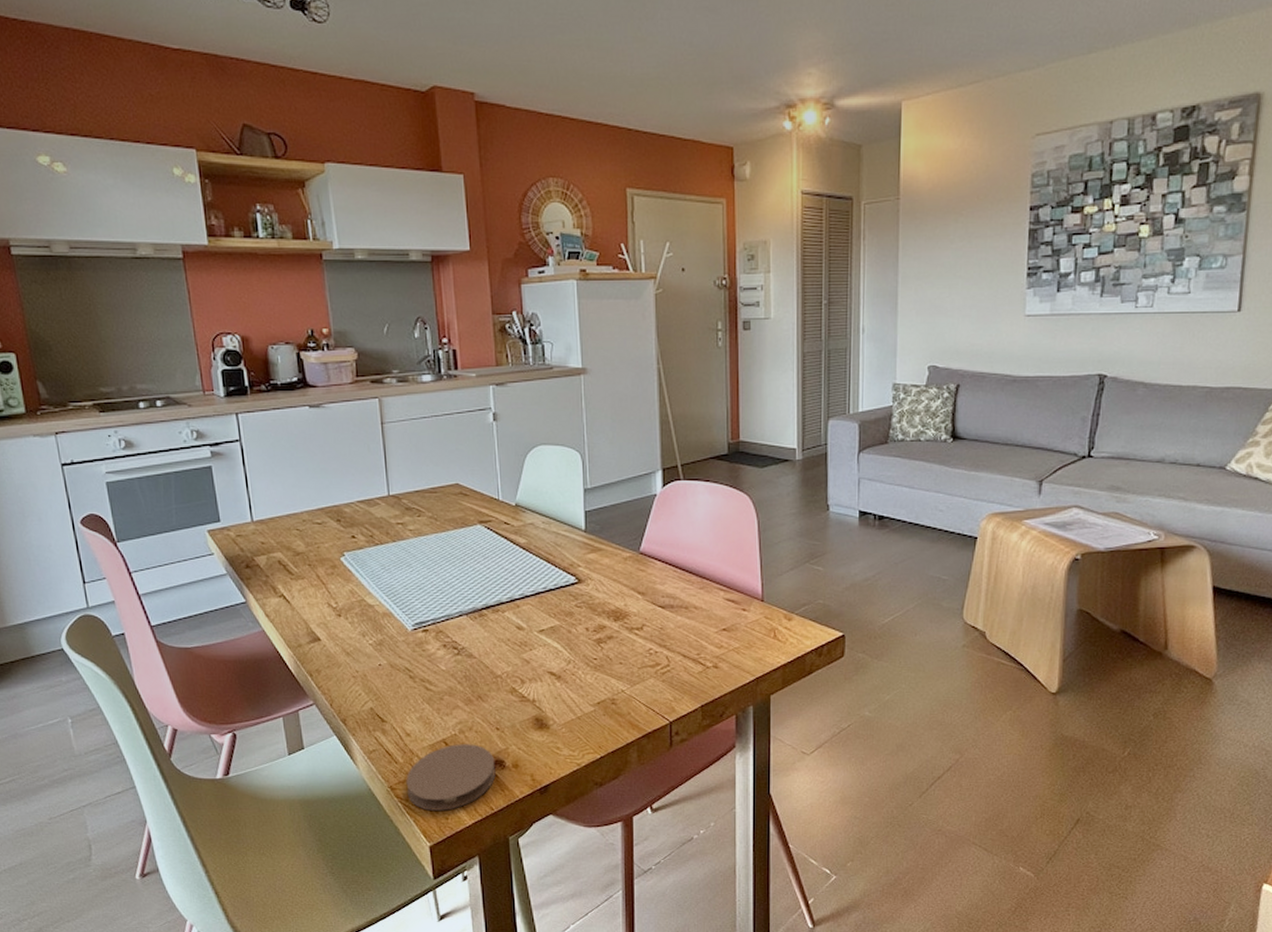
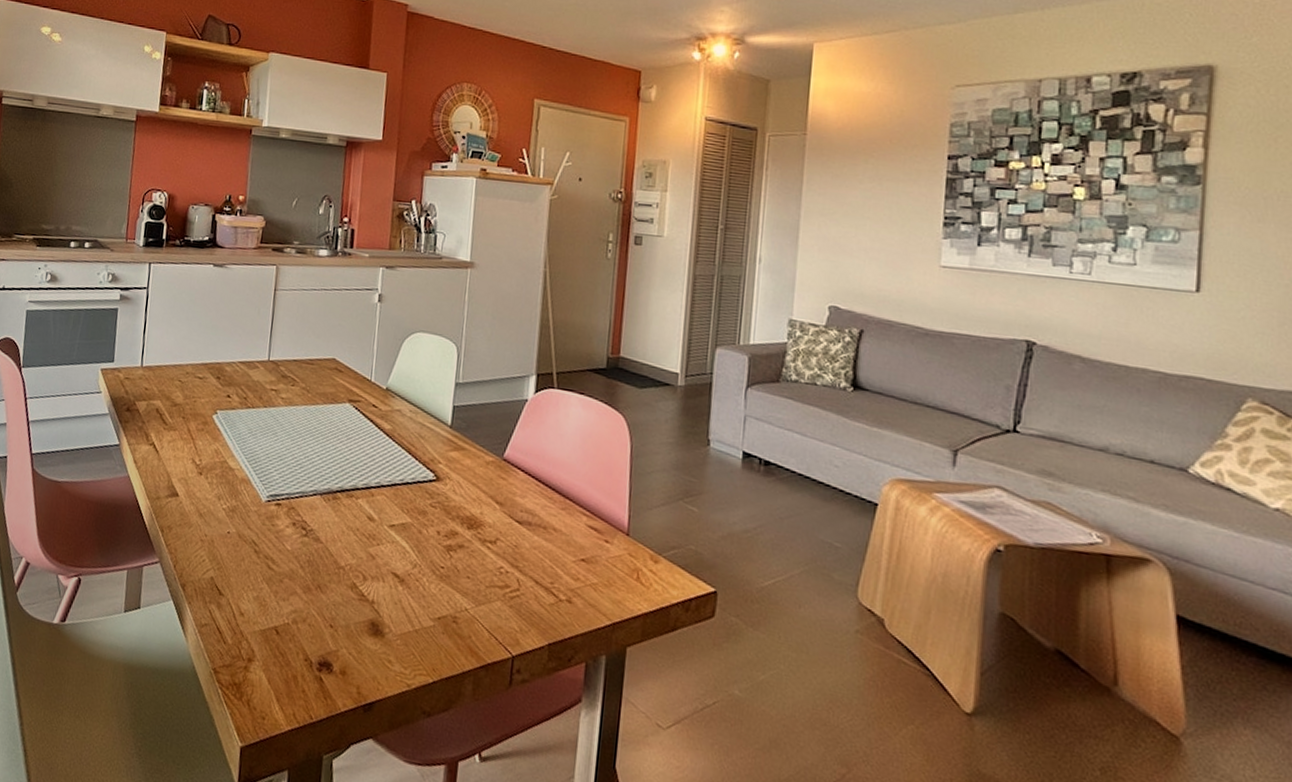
coaster: present [406,744,496,811] -> none [229,634,323,709]

